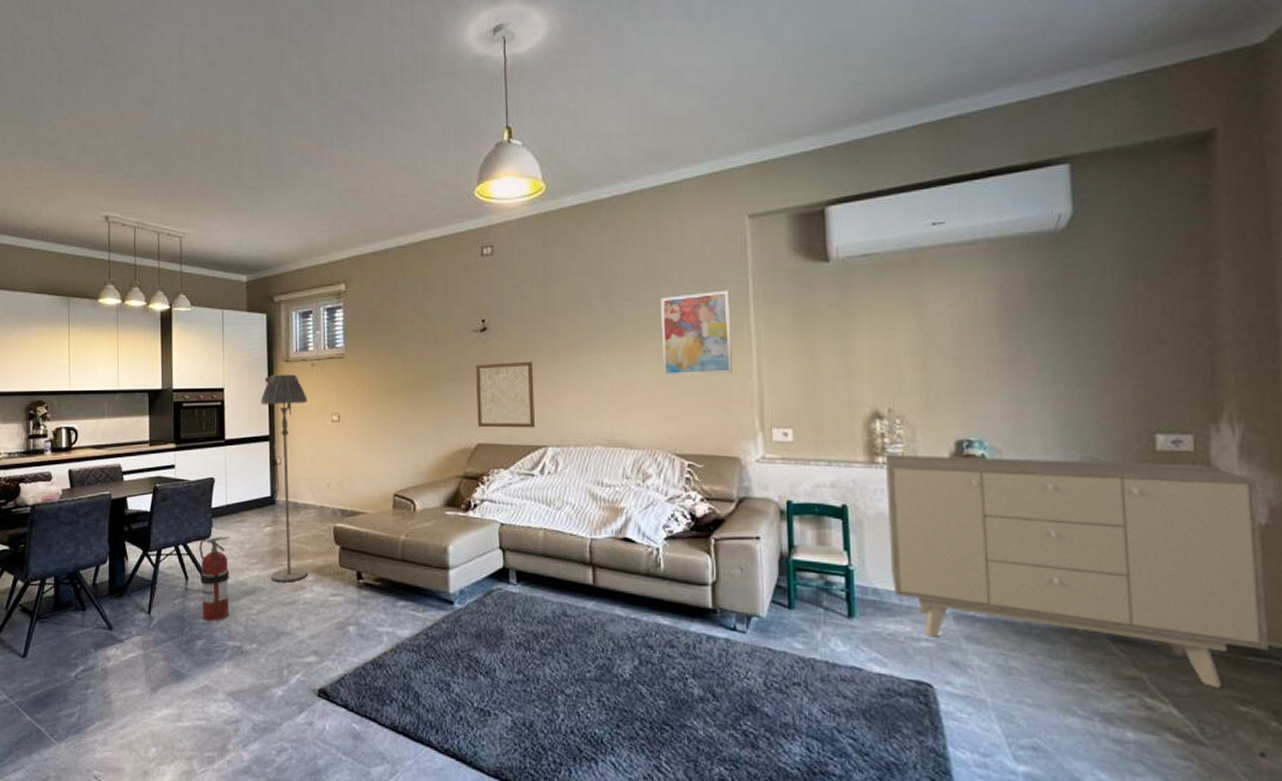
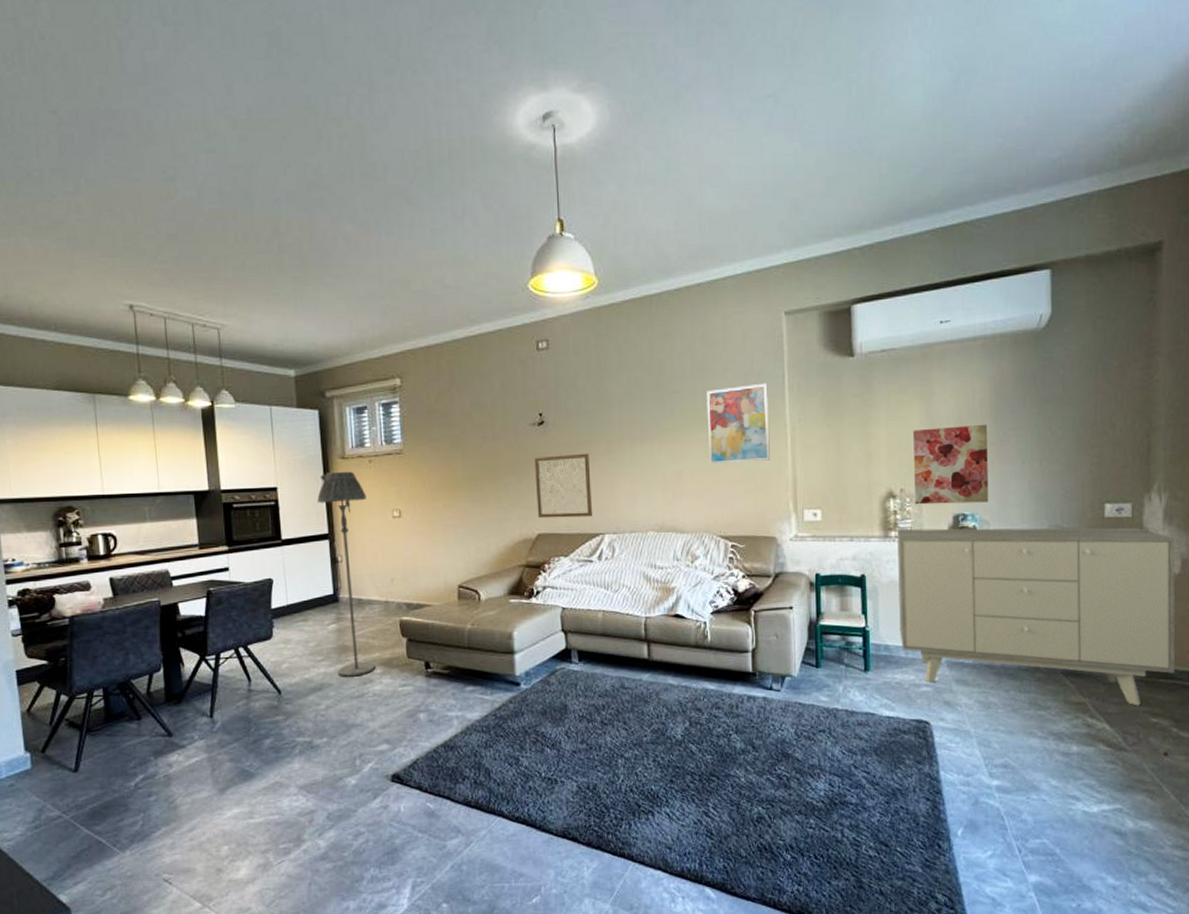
fire extinguisher: present [199,536,230,622] -> none [260,636,296,720]
wall art: none [902,337,1001,428] -> present [912,424,989,505]

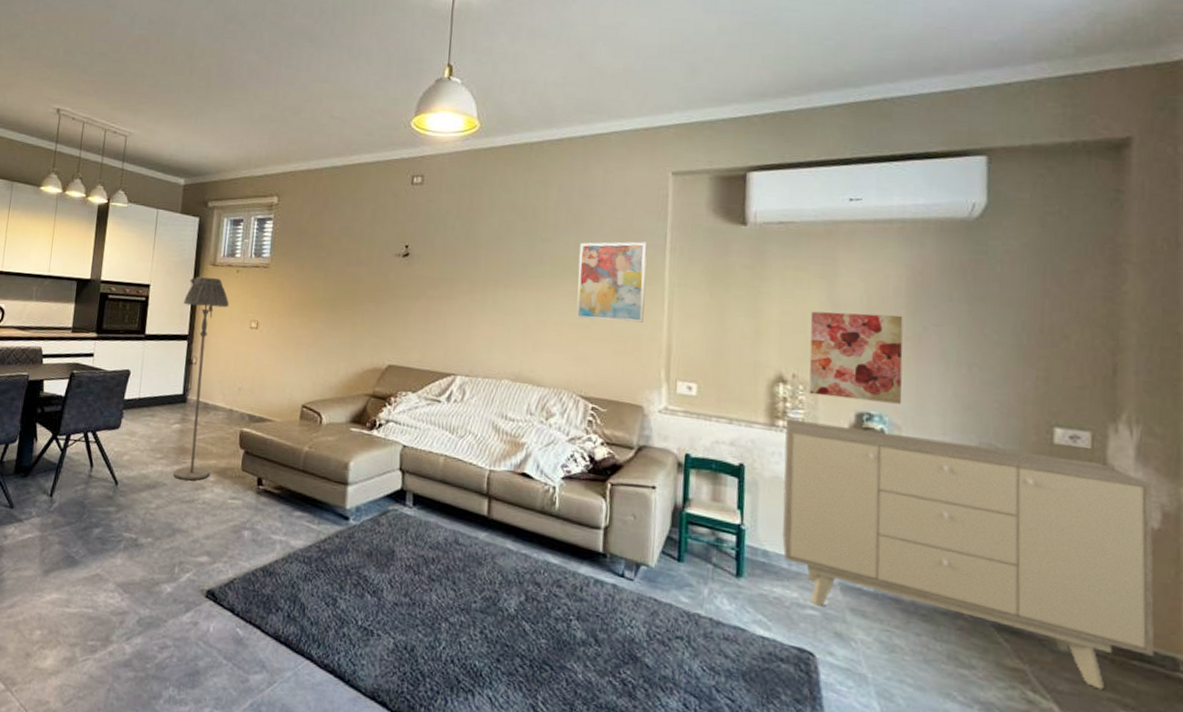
wall art: present [534,453,592,519] -> none [390,288,450,355]

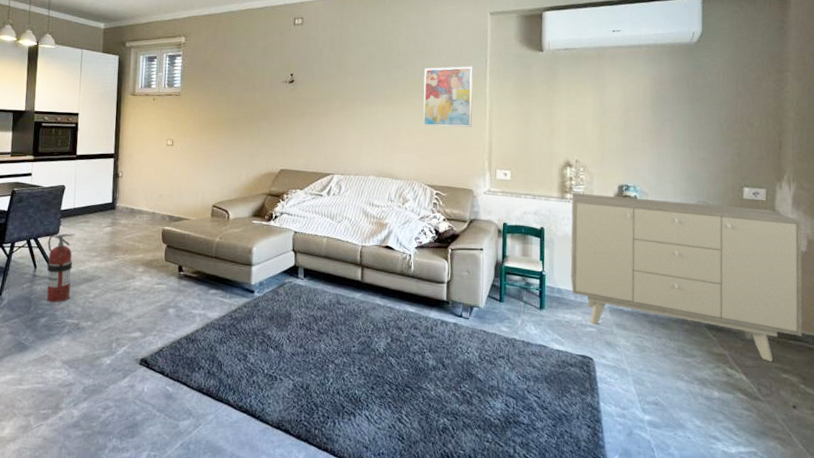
fire extinguisher: none [102,427,139,512] -> present [47,233,75,303]
floor lamp: present [173,276,229,481] -> none [107,105,148,273]
wall art: present [809,311,903,405] -> none [587,113,649,178]

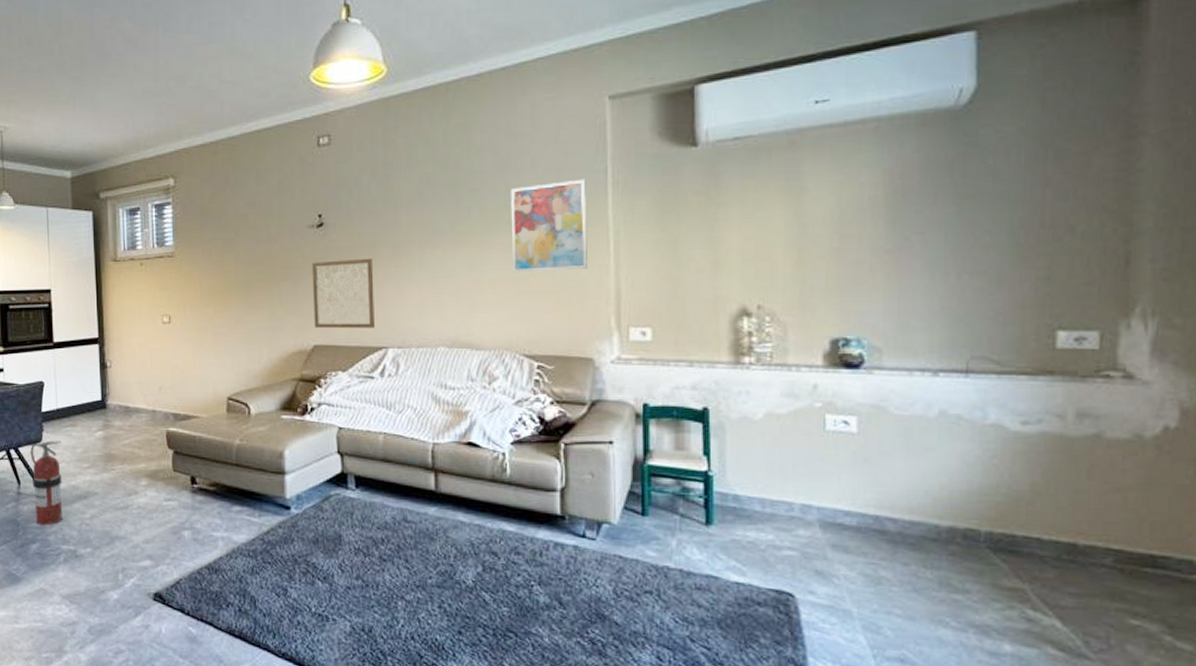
wall art: none [281,108,327,160] -> present [312,258,374,329]
sideboard: present [570,192,803,362] -> none [751,353,1170,601]

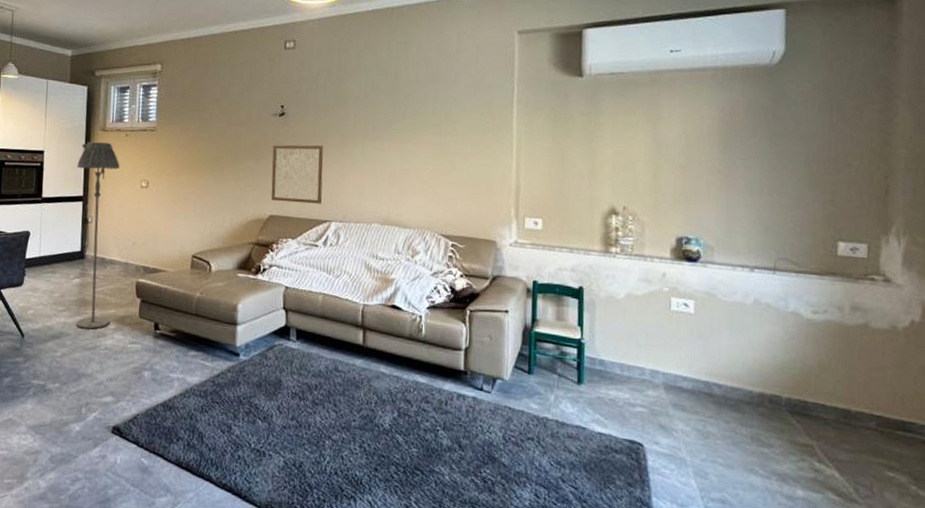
fire extinguisher: present [30,440,62,526] -> none [11,284,41,362]
floor lamp: none [89,274,141,487] -> present [76,141,120,330]
wall art: present [511,179,587,273] -> none [436,95,497,168]

